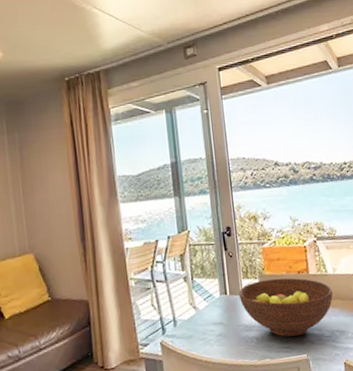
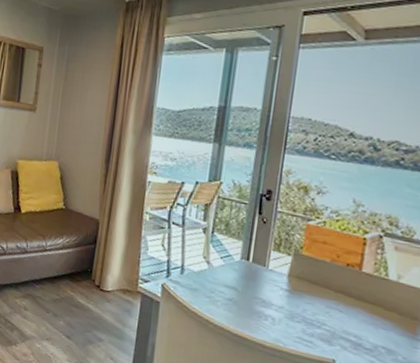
fruit bowl: present [239,278,333,337] -> none [263,258,389,336]

